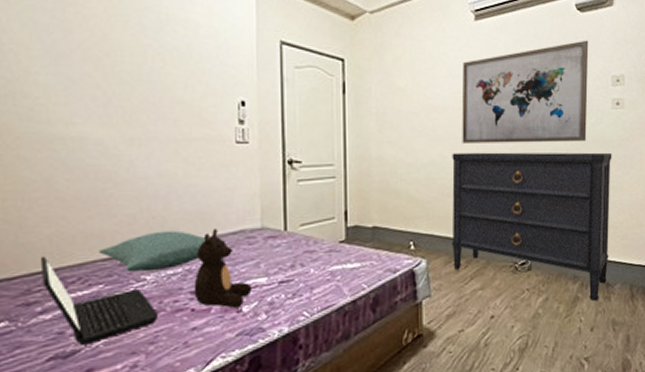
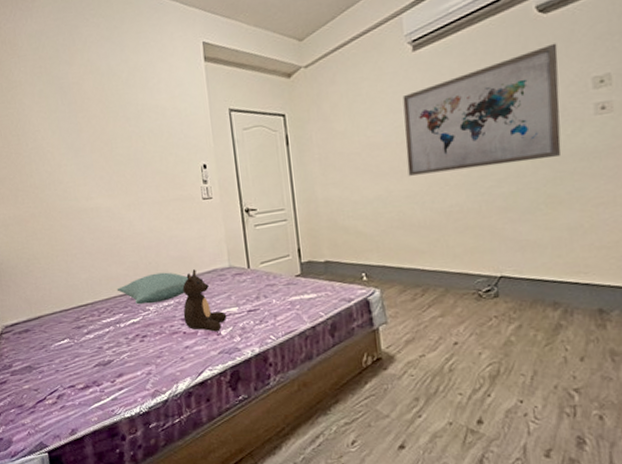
laptop: present [40,256,159,345] -> none [82,294,162,357]
dresser: present [452,152,612,302] -> none [398,165,601,329]

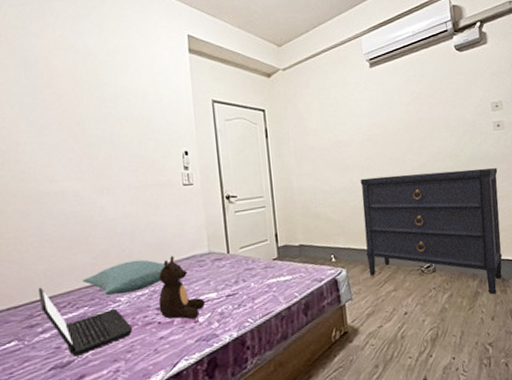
laptop: none [82,294,162,357] -> present [38,287,133,356]
dresser: none [398,165,601,329] -> present [360,168,503,295]
wall art: present [402,43,562,176] -> none [362,74,474,170]

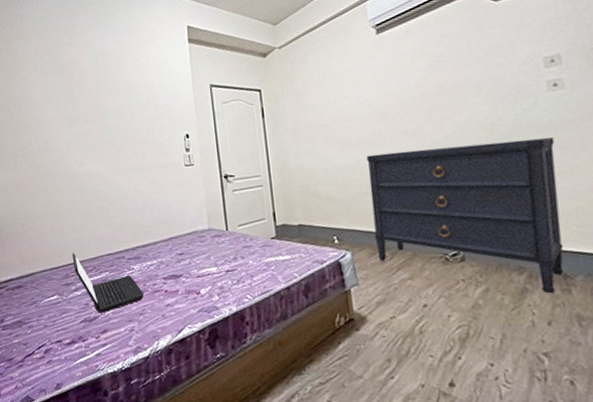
pillow: present [82,259,165,296] -> none [104,233,170,264]
teddy bear: present [158,256,206,320] -> none [165,231,207,291]

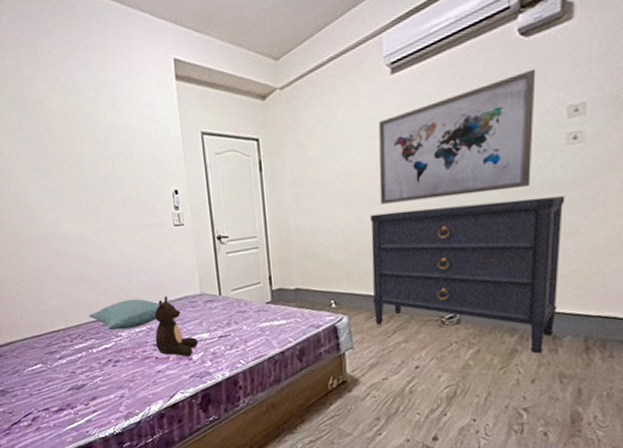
laptop: present [72,253,144,313] -> none [53,320,134,381]
pillow: none [104,233,170,264] -> present [88,298,160,331]
teddy bear: none [165,231,207,291] -> present [154,296,199,357]
wall art: none [368,27,519,146] -> present [378,68,536,204]

